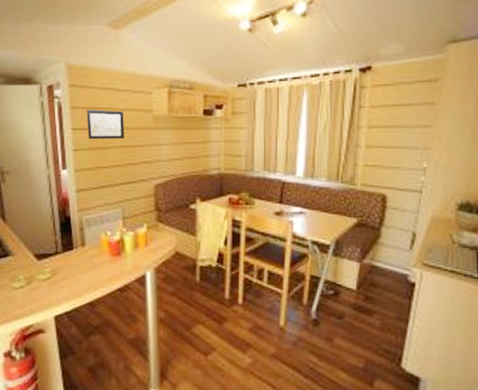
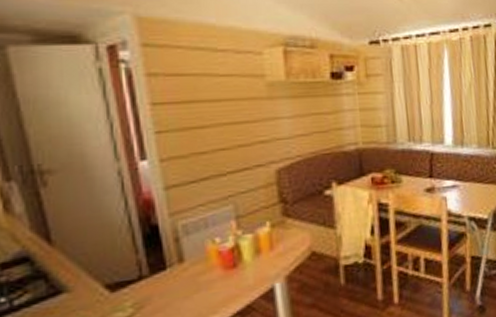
wall art: present [86,109,124,140] -> none [171,76,229,117]

